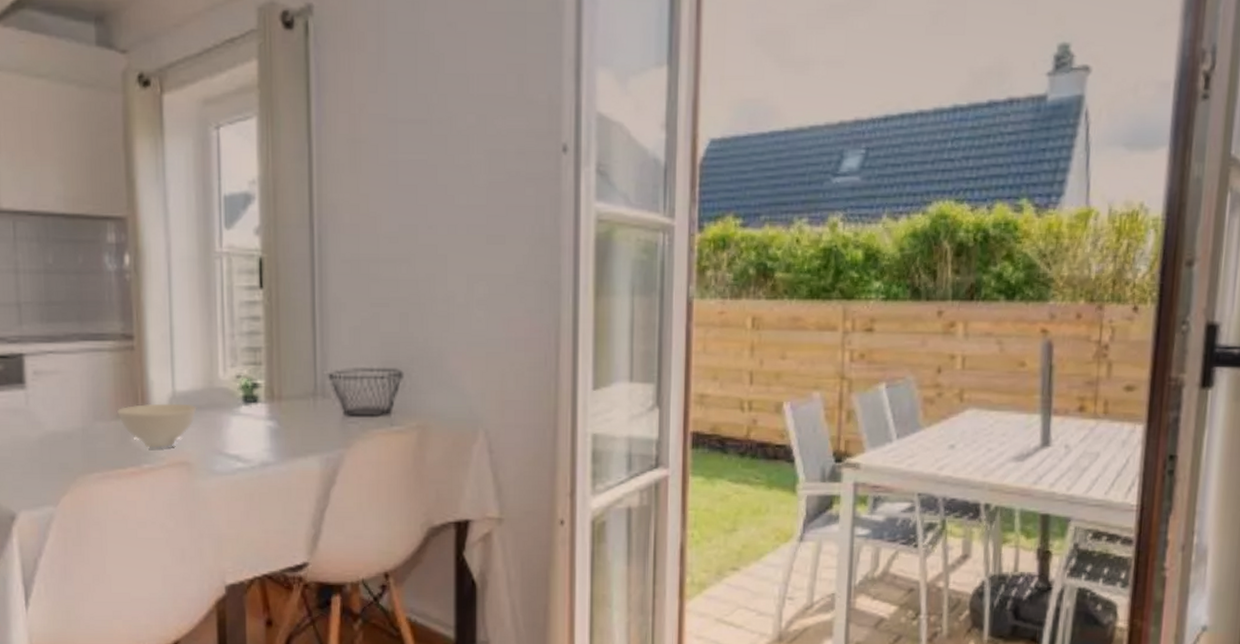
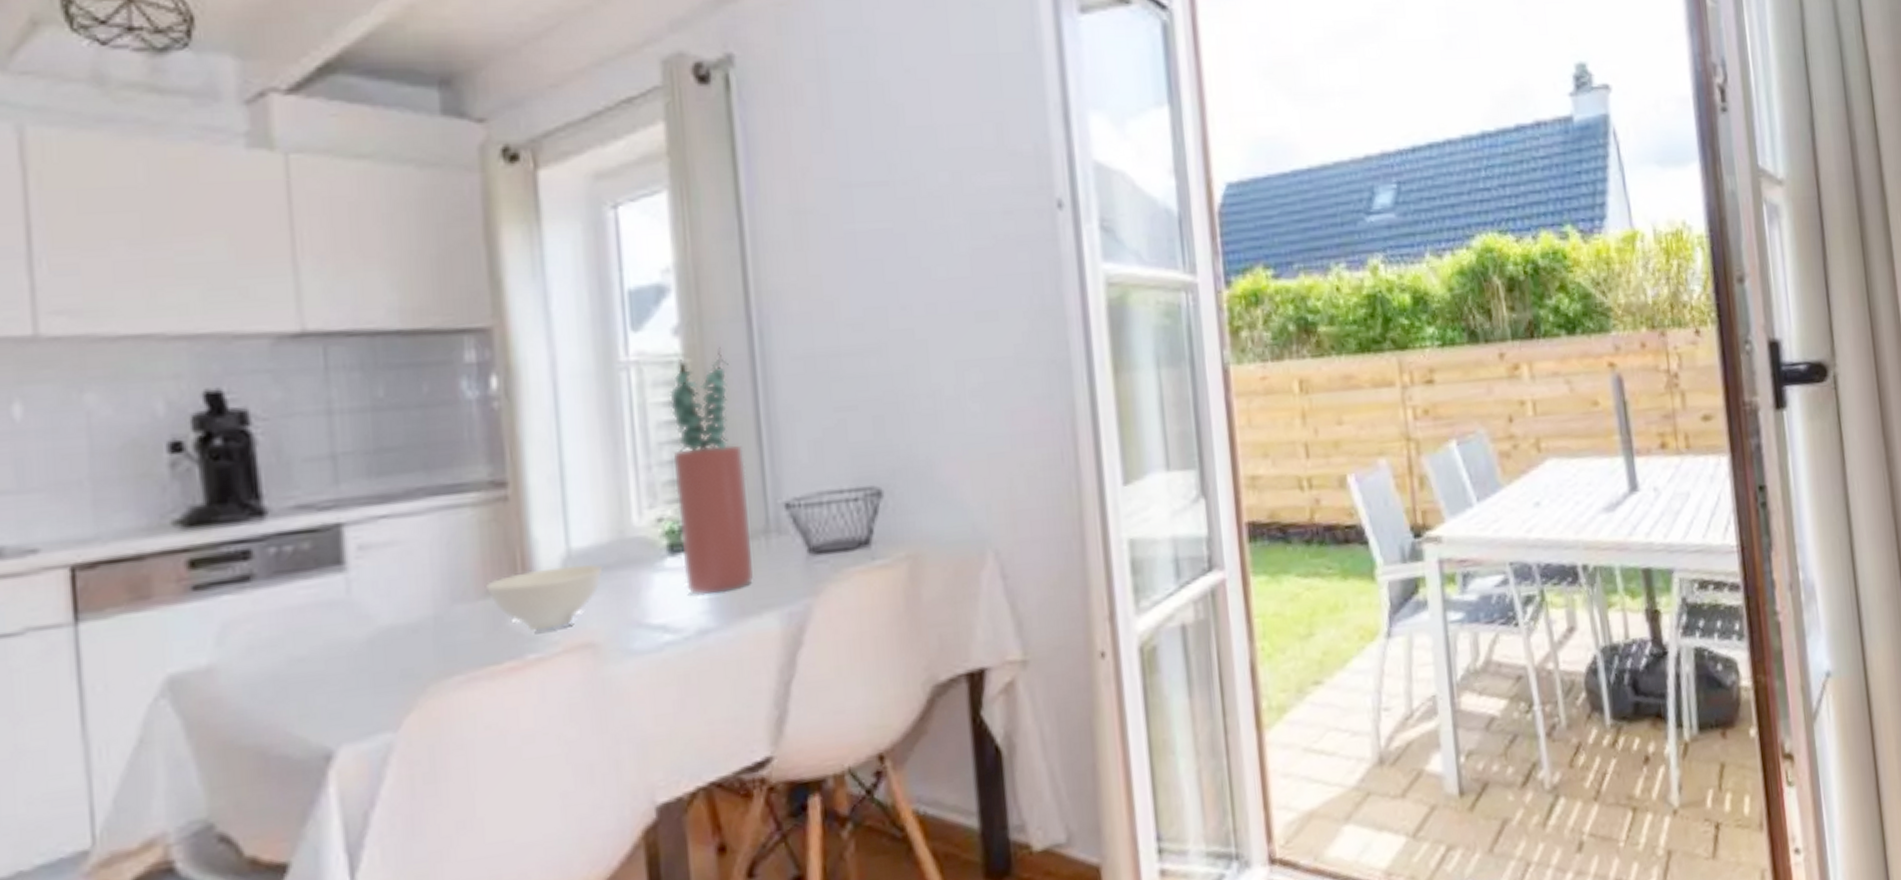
vase: none [250,247,304,437] -> present [669,347,755,596]

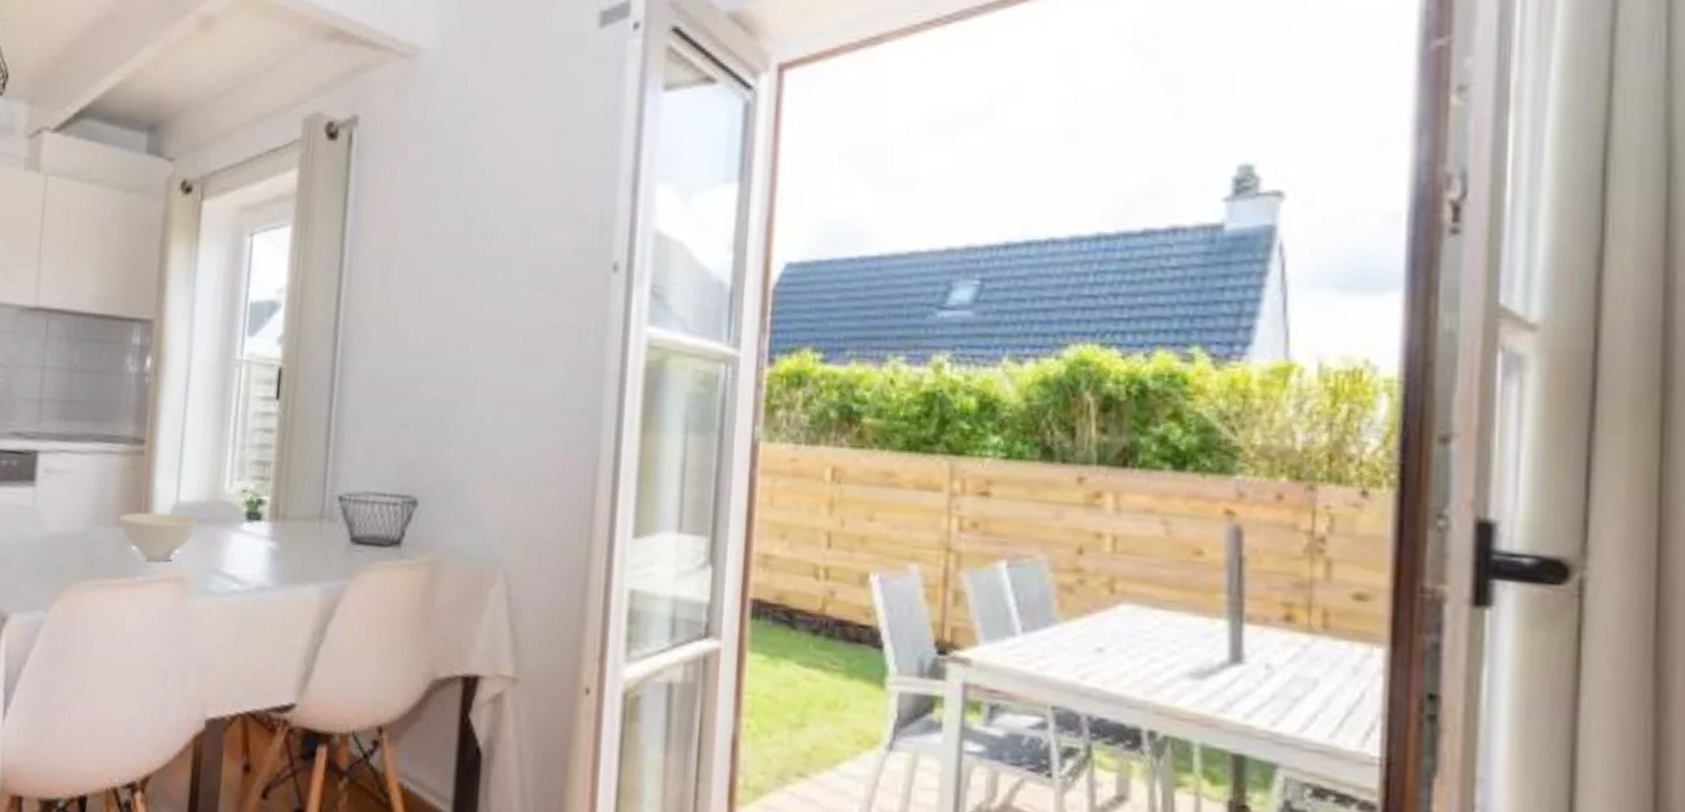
vase: present [669,347,755,596] -> none [255,358,314,561]

